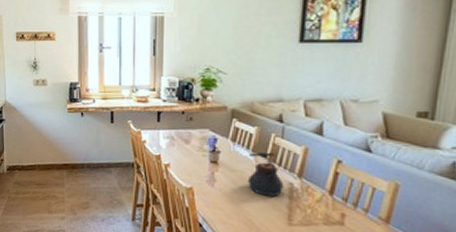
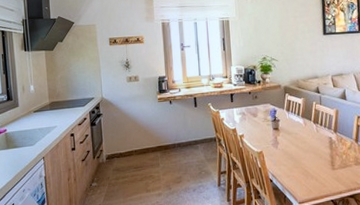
teapot: present [247,152,284,196] -> none [299,116,326,149]

